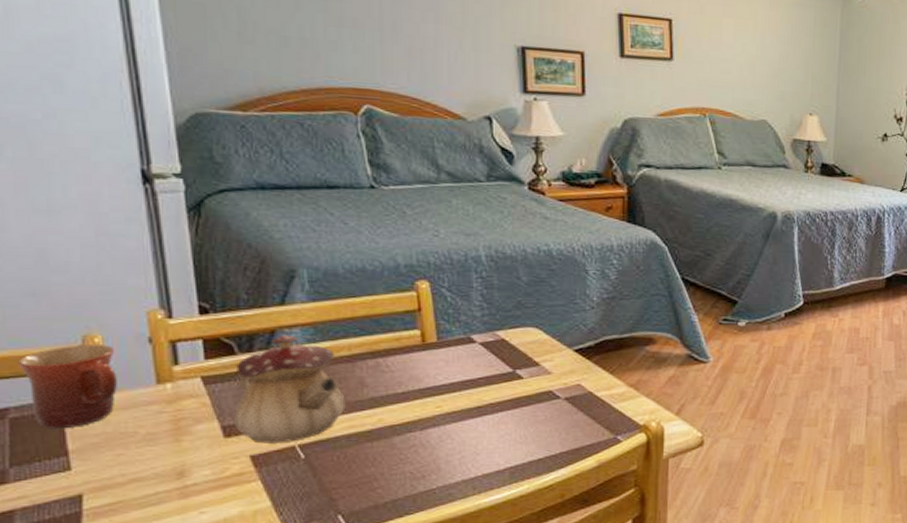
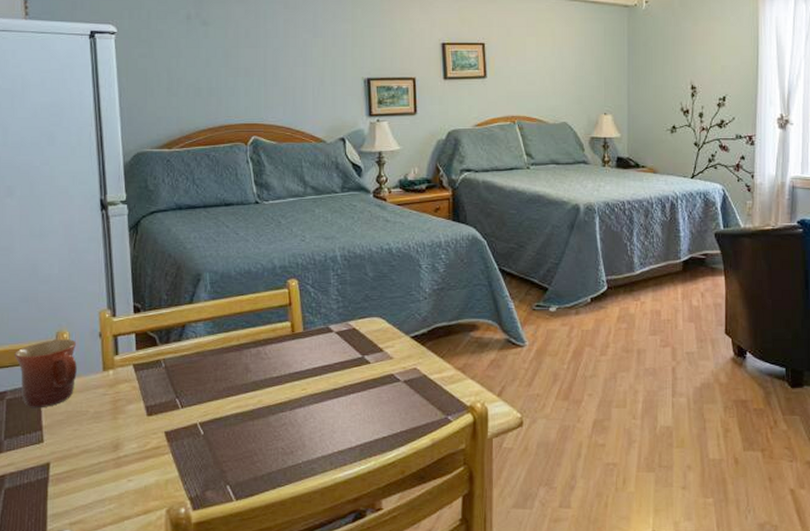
teapot: present [234,334,346,444] -> none [155,328,234,421]

